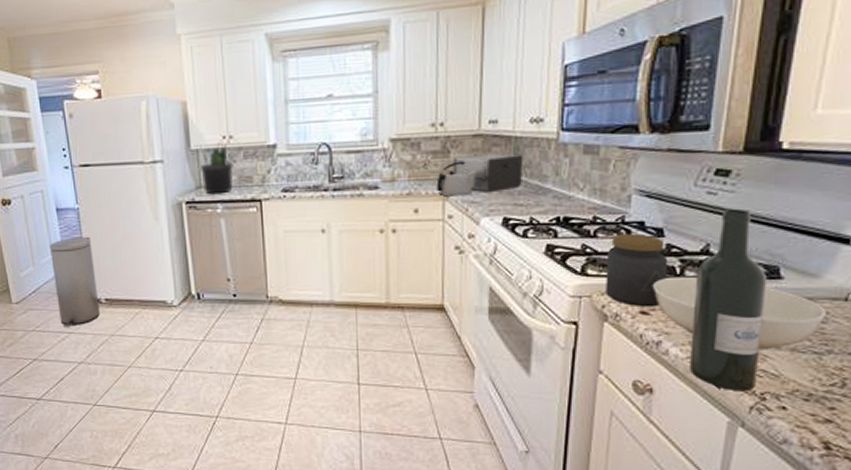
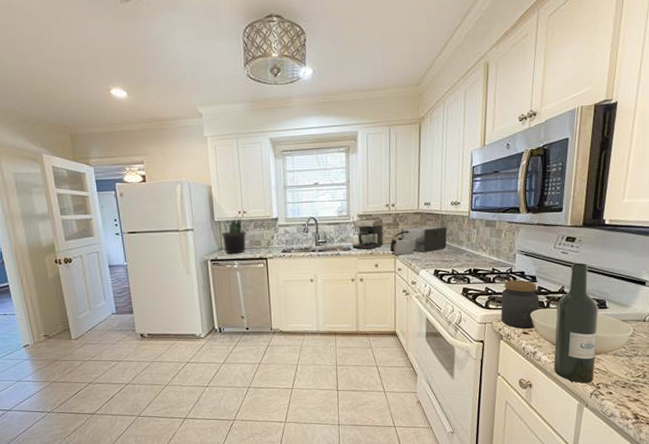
pedal bin: present [50,236,100,328] -> none [103,286,143,358]
coffee maker: none [381,143,426,188] -> present [352,218,383,249]

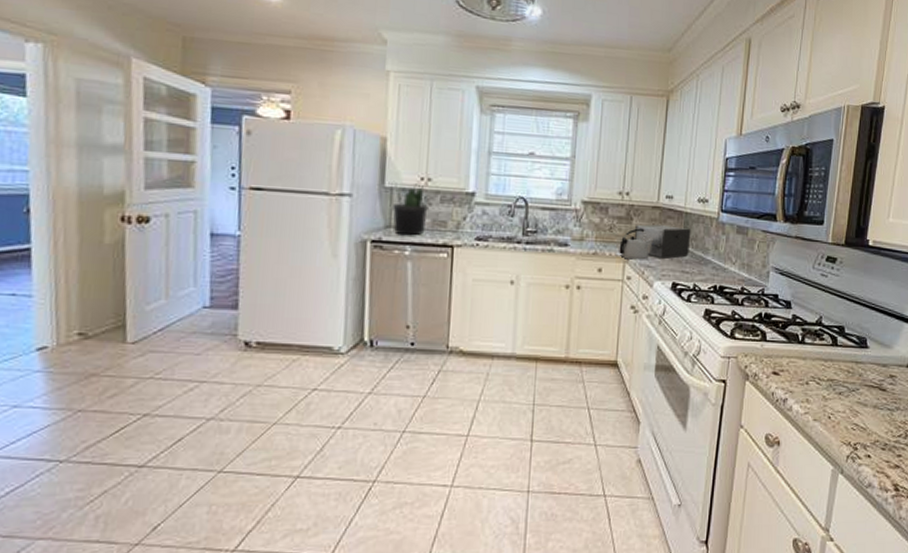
coffee maker: present [352,218,383,249] -> none [571,206,613,248]
jar: present [501,280,539,329] -> none [748,304,794,367]
bowl: present [530,308,634,355] -> none [782,342,896,407]
wine bottle: present [553,263,599,384] -> none [805,289,859,443]

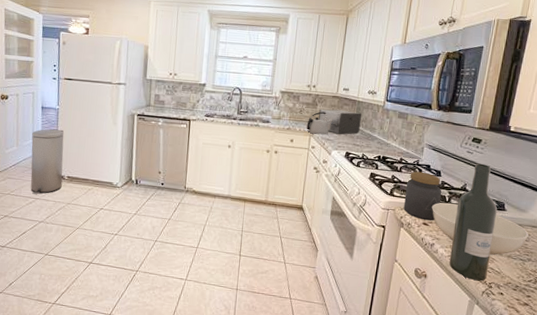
pedal bin: none [191,267,251,376] -> present [30,128,65,195]
planter: present [392,180,428,236] -> none [151,75,174,112]
jar: none [748,304,794,367] -> present [403,171,442,220]
bowl: none [782,342,896,407] -> present [431,202,530,255]
wine bottle: none [805,289,859,443] -> present [448,163,498,282]

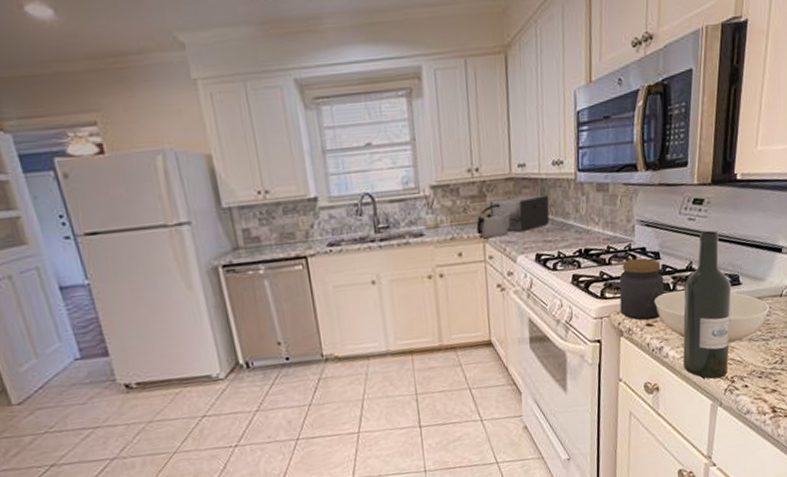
pedal bin: present [30,128,65,195] -> none [56,315,132,423]

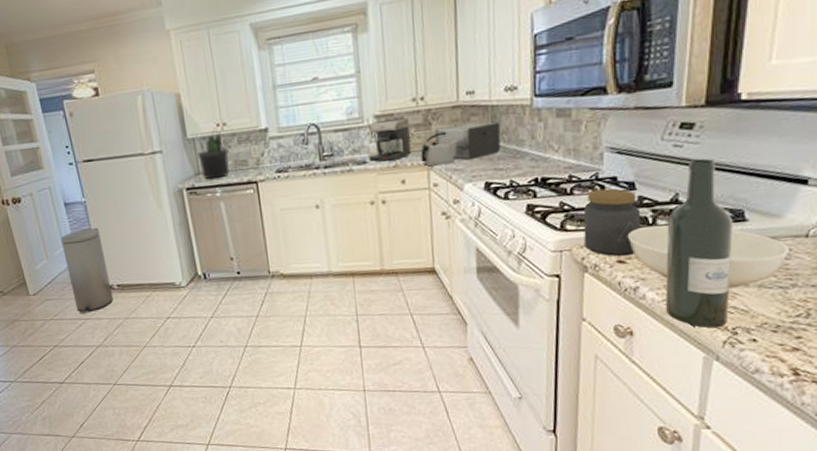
pedal bin: none [56,315,132,423] -> present [61,227,113,315]
planter: none [229,199,276,255] -> present [193,130,231,180]
coffee maker: none [426,189,467,234] -> present [369,118,411,162]

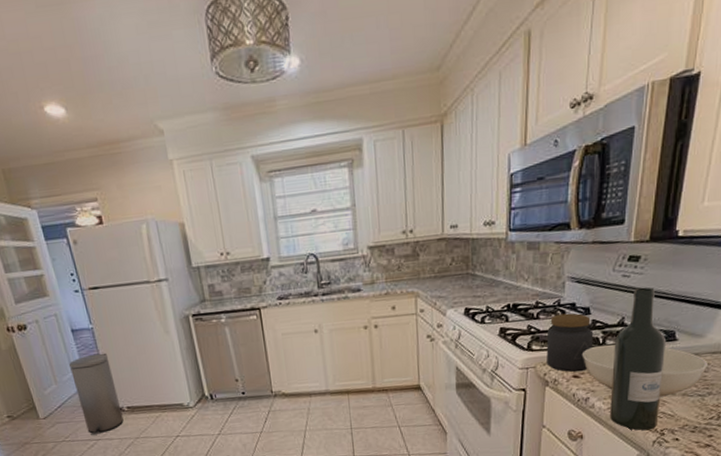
planter: present [193,130,231,180] -> none [198,259,235,307]
coffee maker: present [369,118,411,162] -> none [363,249,401,289]
kettle: present [420,131,459,167] -> none [409,262,443,294]
toaster: present [436,122,501,161] -> none [423,254,480,289]

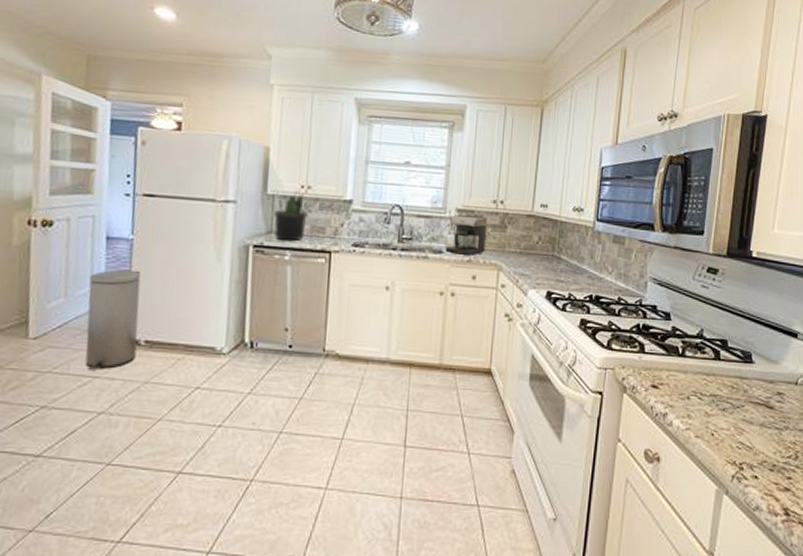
planter: none [198,259,235,307] -> present [273,188,308,242]
coffee maker: none [363,249,401,289] -> present [445,214,487,255]
jar: present [546,313,594,372] -> none [626,314,673,381]
bowl: present [581,344,709,397] -> none [661,355,785,424]
wine bottle: present [609,287,667,431] -> none [687,301,744,462]

